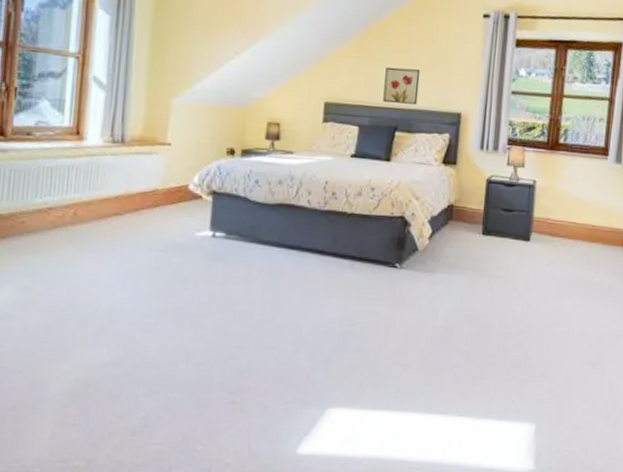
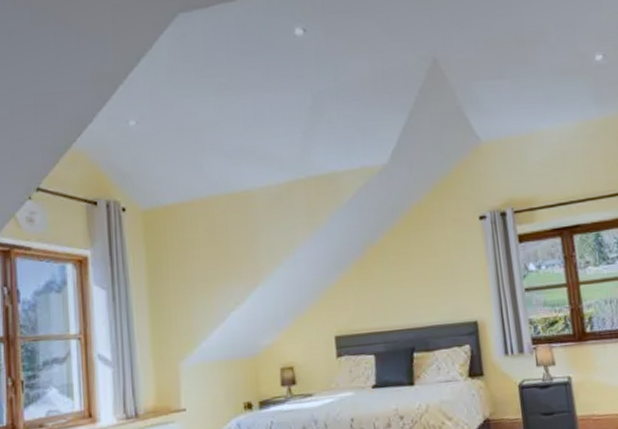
wall art: present [383,67,421,105] -> none [391,285,430,324]

